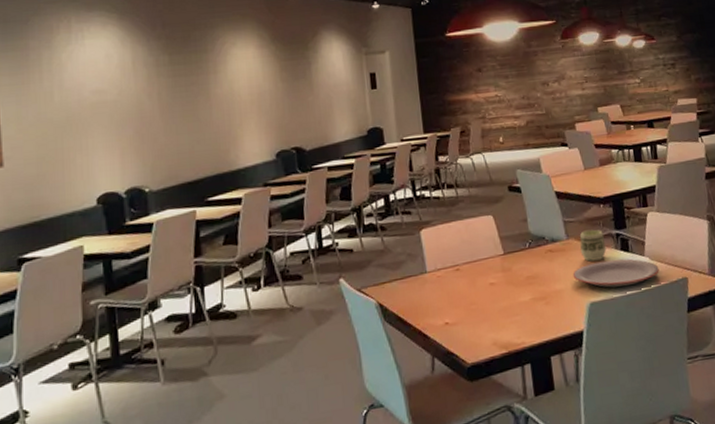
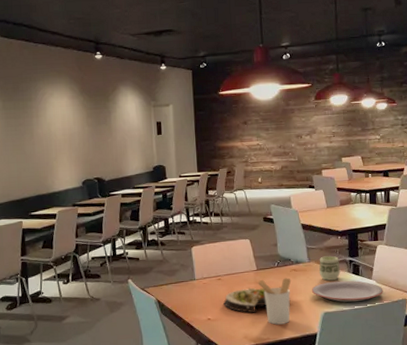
salad plate: none [464,273,548,312] -> present [223,287,291,313]
utensil holder: none [504,261,549,324] -> present [256,278,292,325]

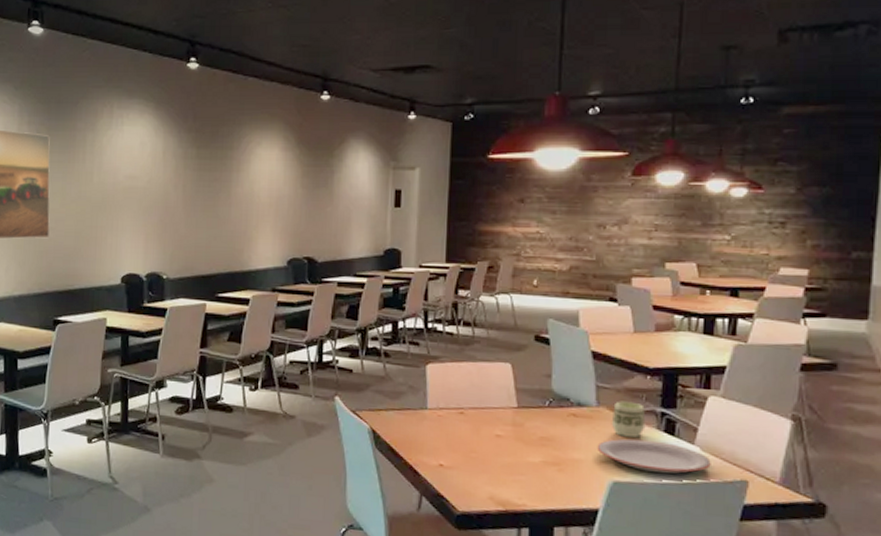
salad plate: present [223,287,291,313] -> none [464,430,564,467]
utensil holder: present [256,278,292,325] -> none [515,421,568,489]

